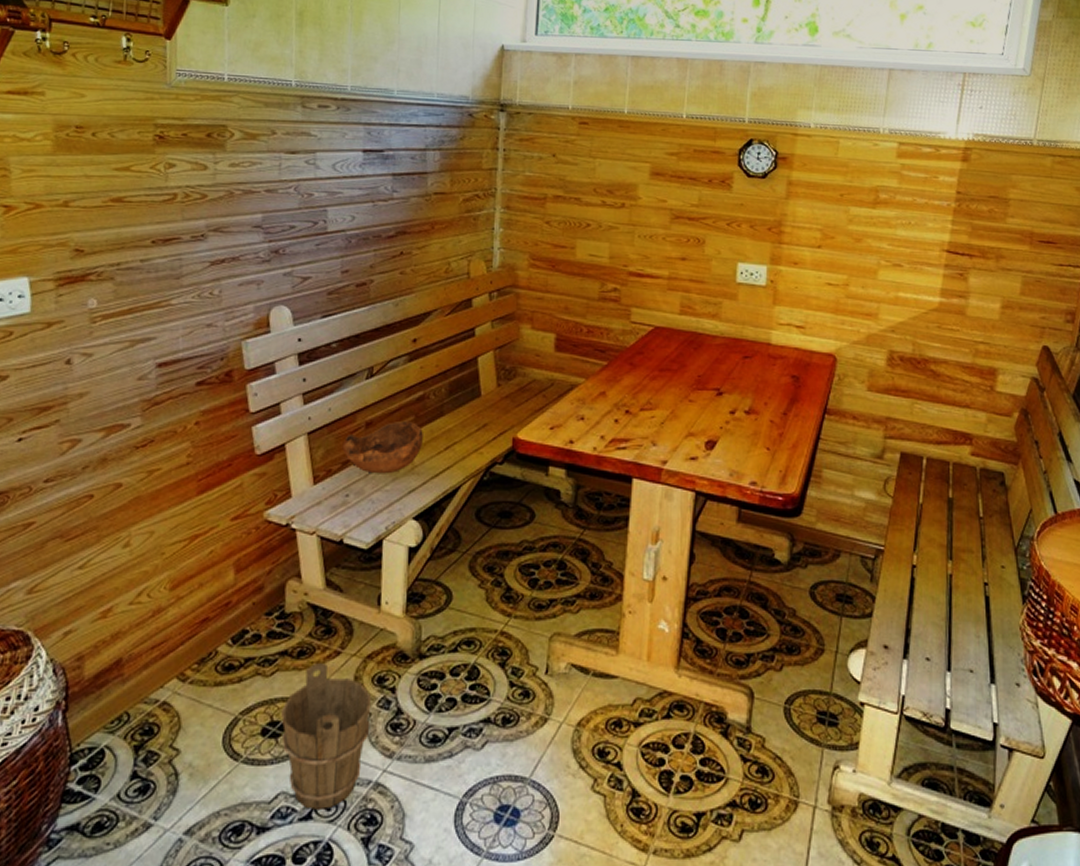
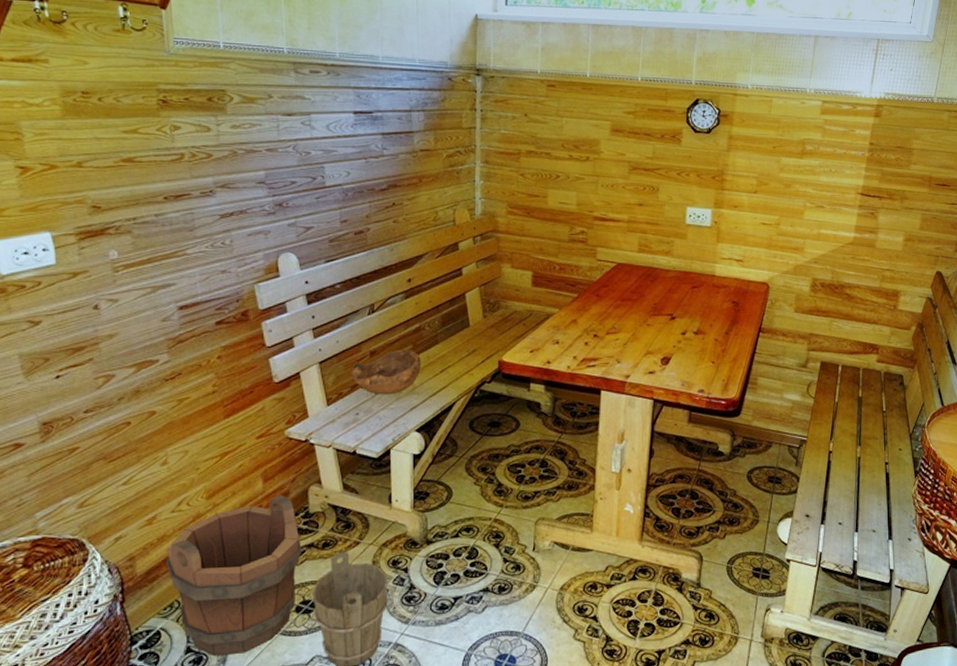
wooden bucket: none [118,590,274,785] -> present [166,495,302,657]

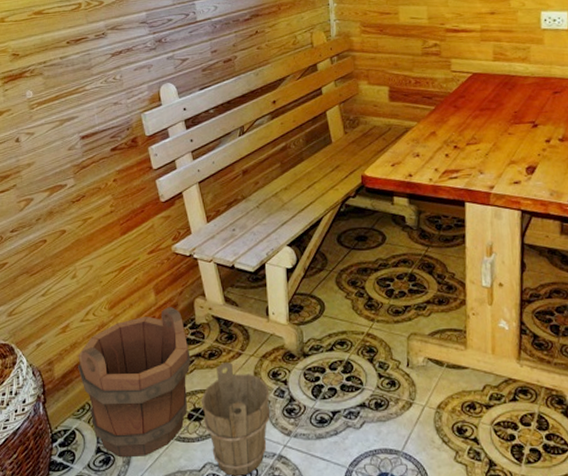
wooden bowl: present [350,350,421,395] -> none [226,168,289,212]

